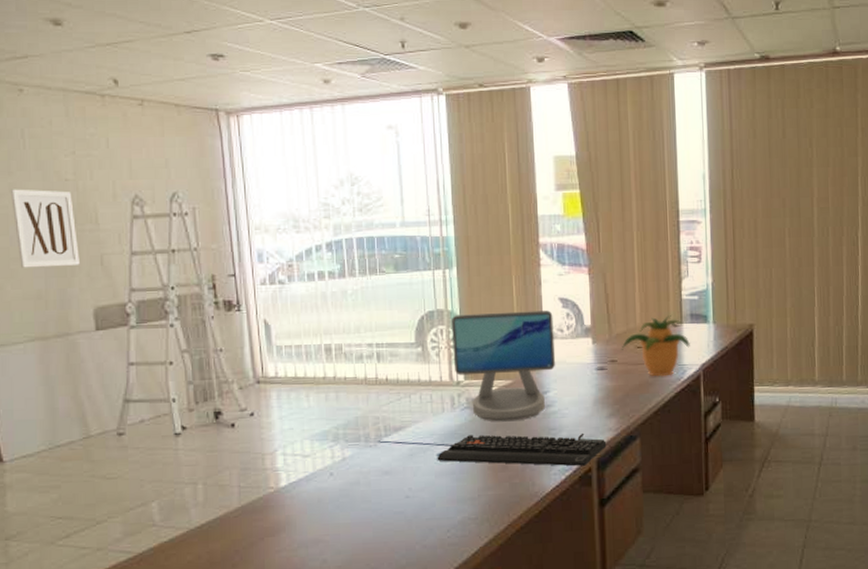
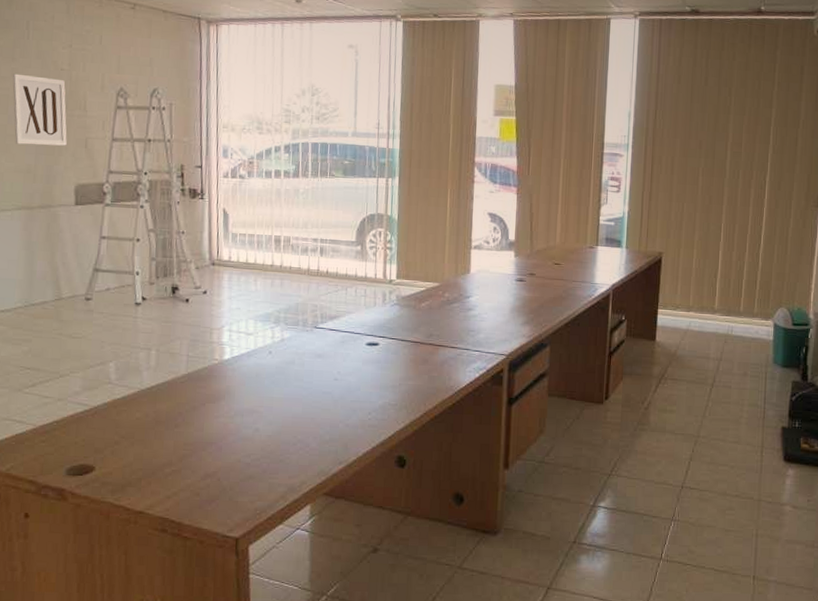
keyboard: present [437,433,607,467] -> none [365,329,519,367]
computer monitor: present [452,310,555,422] -> none [388,220,481,321]
potted plant: present [621,315,690,377] -> none [540,237,603,293]

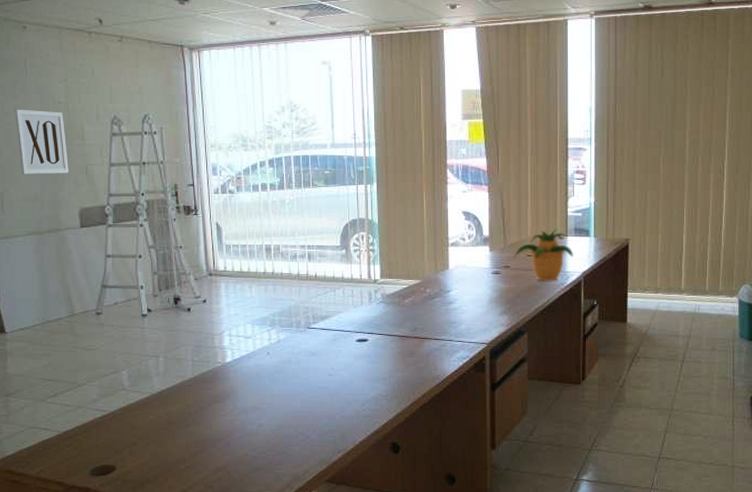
potted plant: none [540,237,603,293] -> present [514,229,573,281]

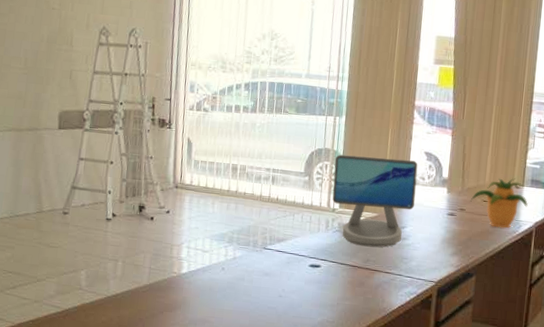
wall art: present [14,109,69,174] -> none [9,11,56,76]
computer monitor: none [371,222,457,315] -> present [332,154,418,248]

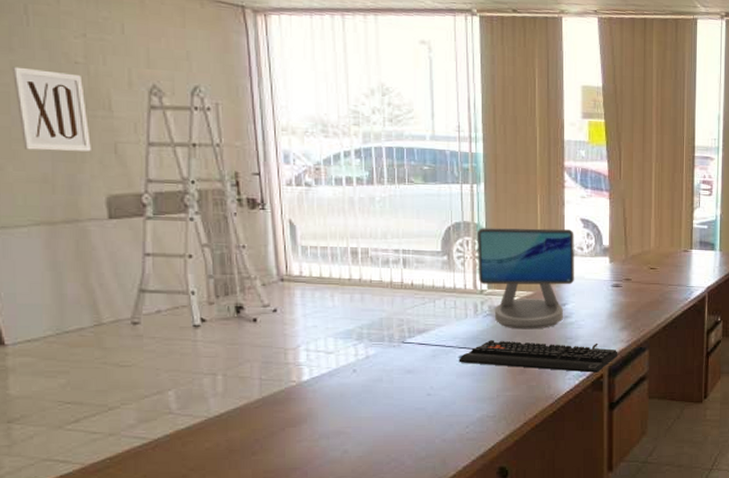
wall art: none [9,11,56,76] -> present [11,66,91,152]
keyboard: none [308,253,448,292] -> present [459,340,618,373]
potted plant: present [470,178,528,229] -> none [635,241,698,296]

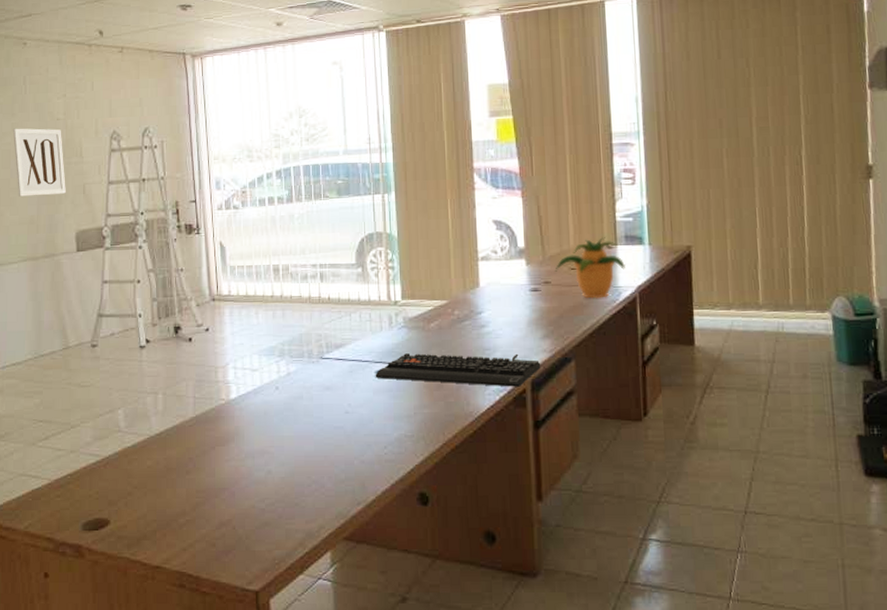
computer monitor: present [478,228,574,330] -> none [390,233,489,341]
potted plant: none [635,241,698,296] -> present [555,237,625,299]

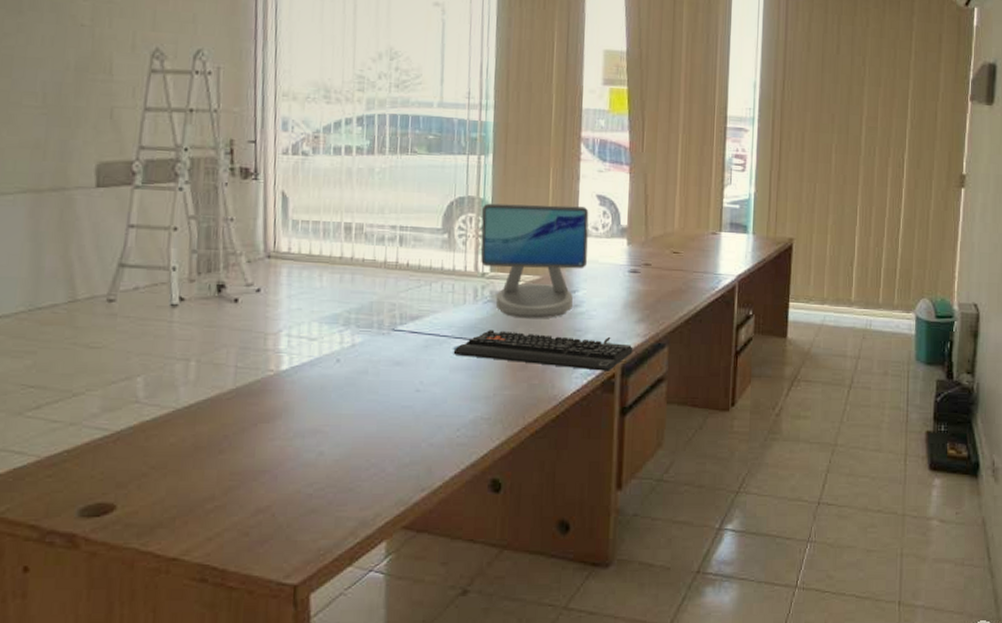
wall art: present [12,128,66,197] -> none [18,29,88,116]
computer monitor: none [390,233,489,341] -> present [480,203,589,319]
potted plant: present [555,237,625,299] -> none [656,222,728,285]

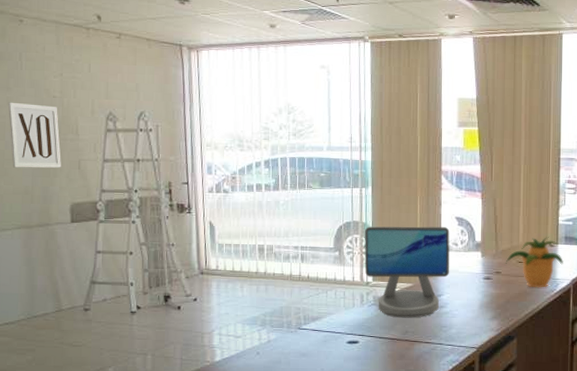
wall art: none [18,29,88,116] -> present [7,102,61,169]
keyboard: present [453,330,633,371] -> none [346,327,489,359]
potted plant: none [656,222,728,285] -> present [505,237,563,288]

